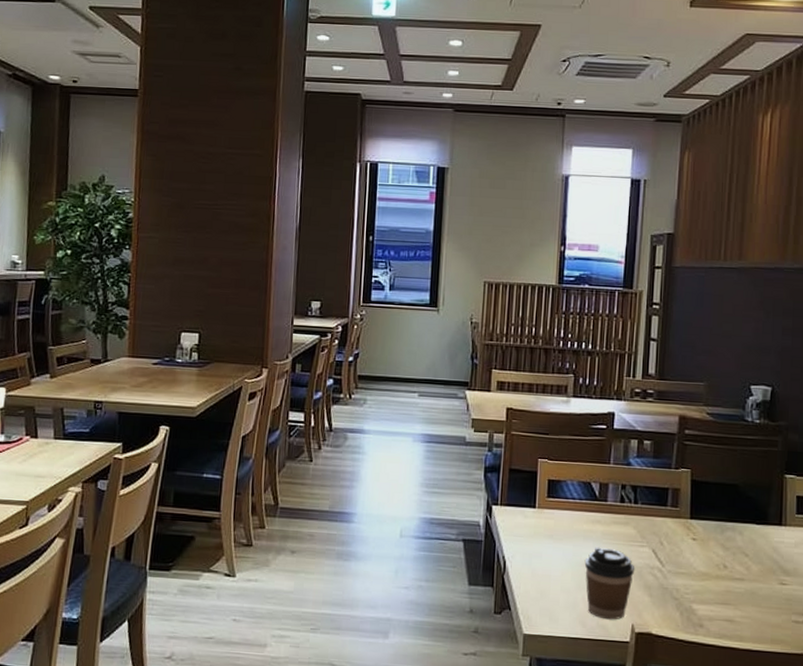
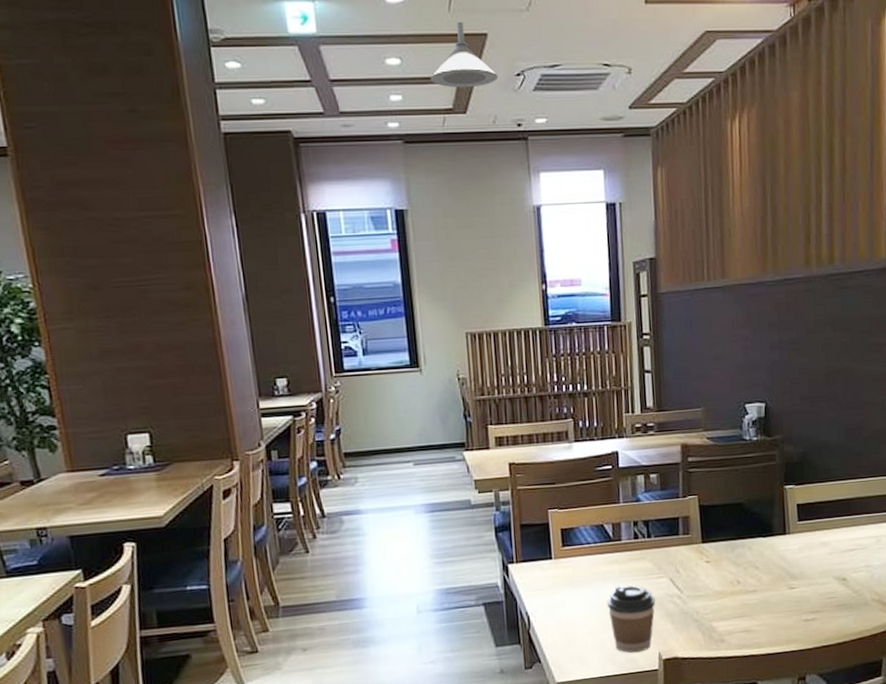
pendant light: none [485,13,546,69] -> present [430,21,499,88]

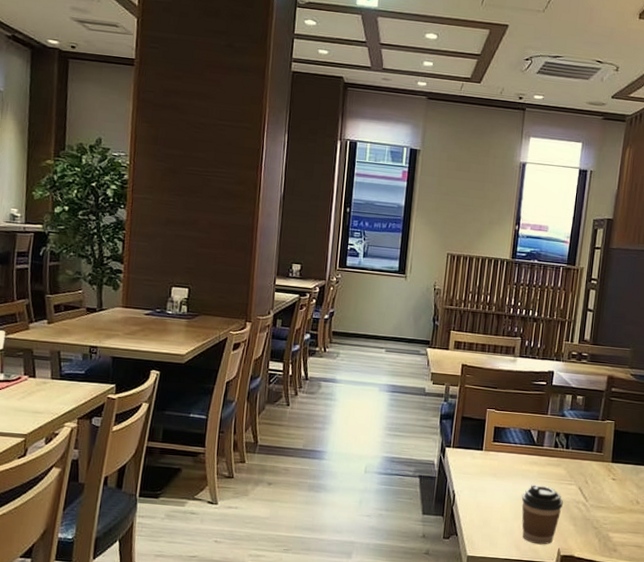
pendant light: present [430,21,499,88] -> none [457,13,511,65]

